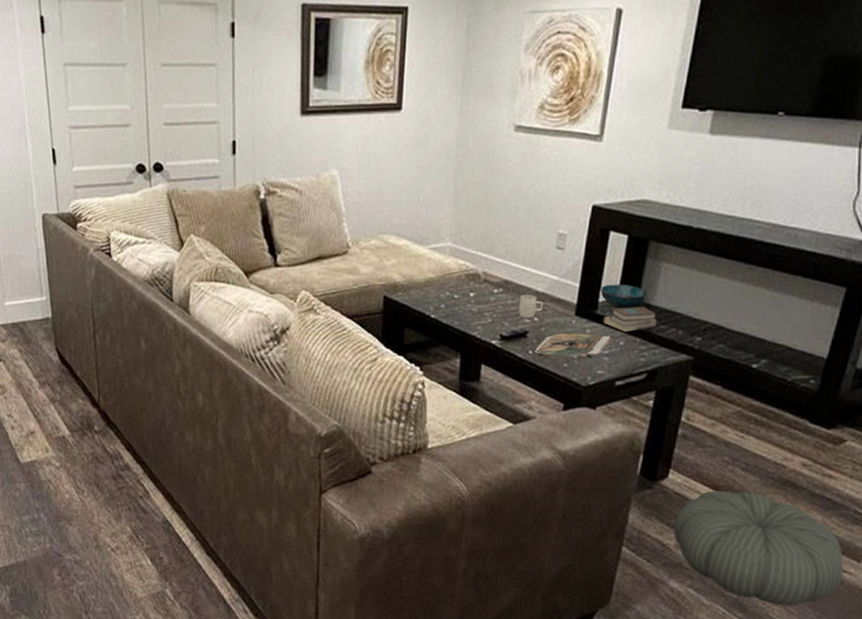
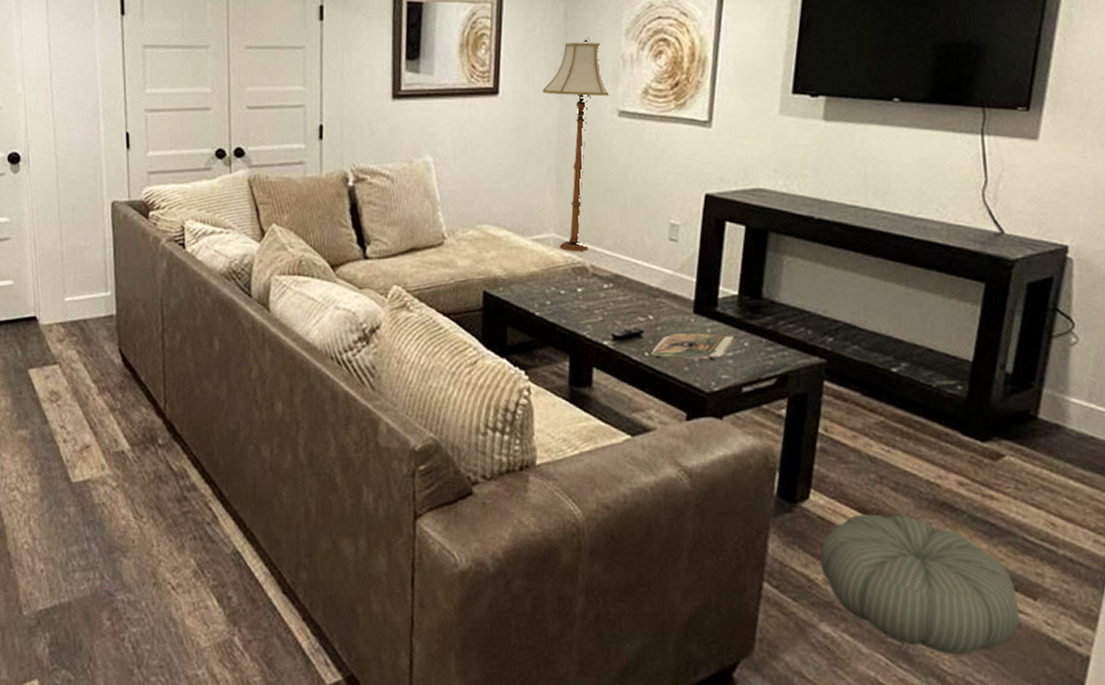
floor lamp: none [443,52,508,260] -> present [542,37,611,252]
mug: present [518,294,543,318] -> none [631,290,658,316]
decorative bowl: present [600,284,647,309] -> none [719,279,771,306]
books: present [603,307,657,332] -> none [725,304,784,331]

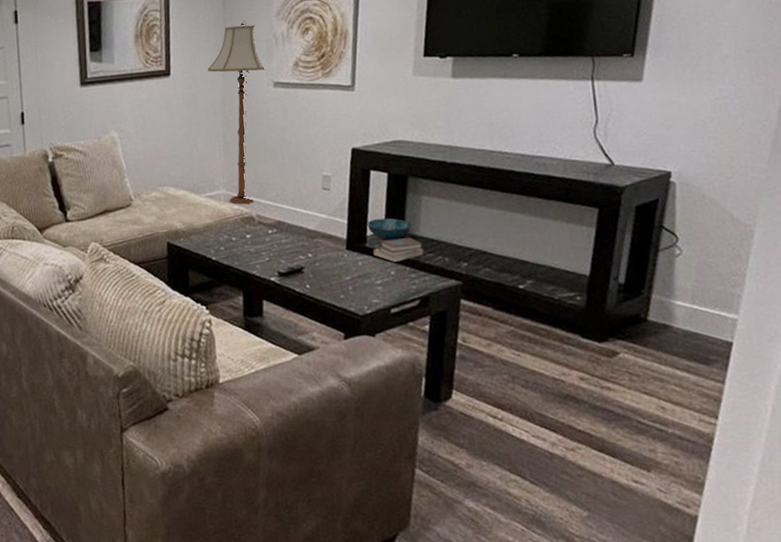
magazine: present [651,333,738,362] -> none [311,265,386,292]
decorative bowl: none [719,279,771,306] -> present [367,218,412,241]
books: none [725,304,784,331] -> present [373,238,424,262]
pouf: present [820,514,1020,654] -> none [463,408,636,520]

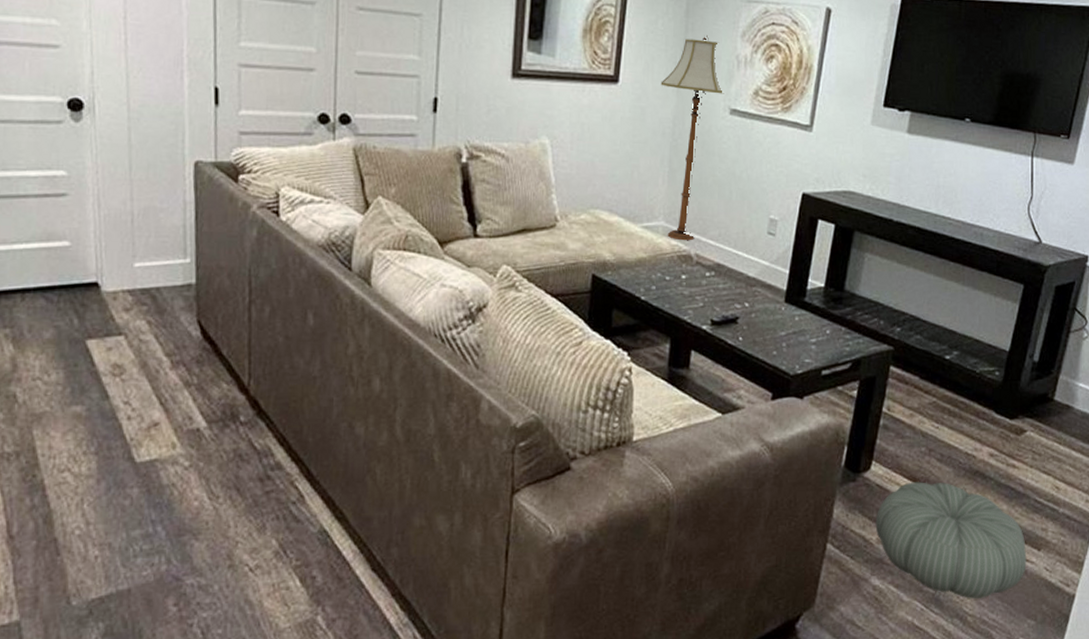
decorative bowl: present [367,218,412,241] -> none [808,272,852,297]
books: present [373,238,424,262] -> none [811,296,861,320]
pouf: none [463,408,636,520] -> present [875,482,1027,598]

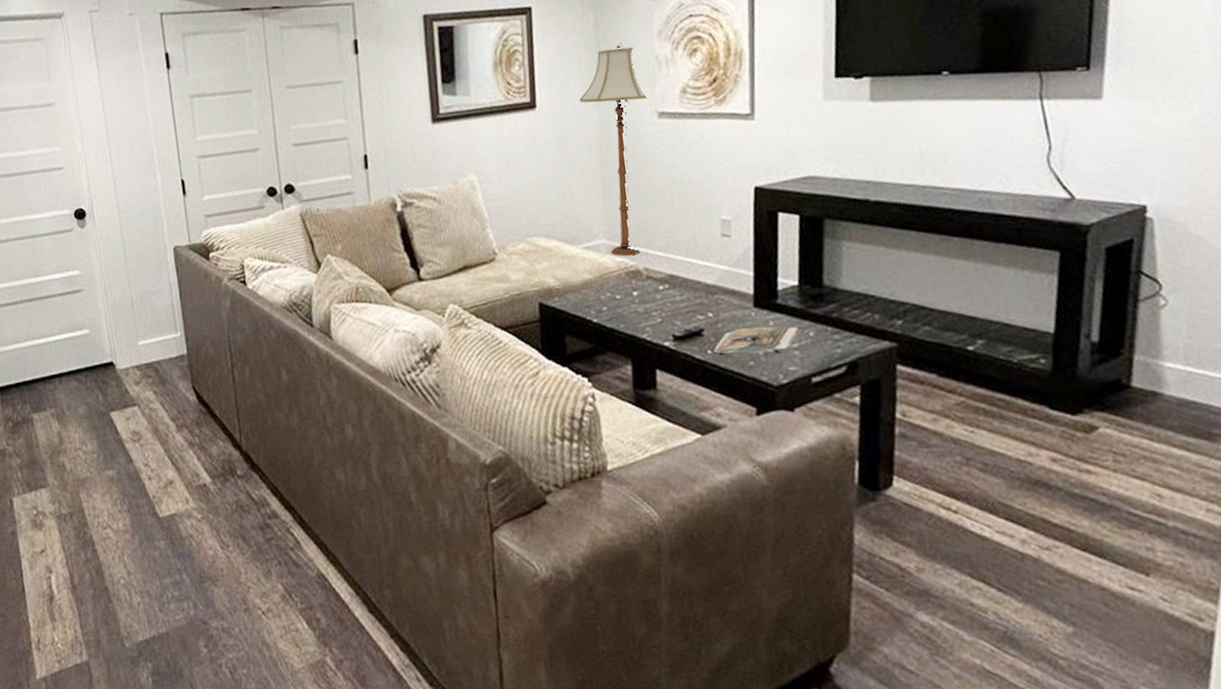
magazine: none [744,320,822,347] -> present [713,325,803,358]
pouf: present [875,482,1027,598] -> none [910,497,1133,637]

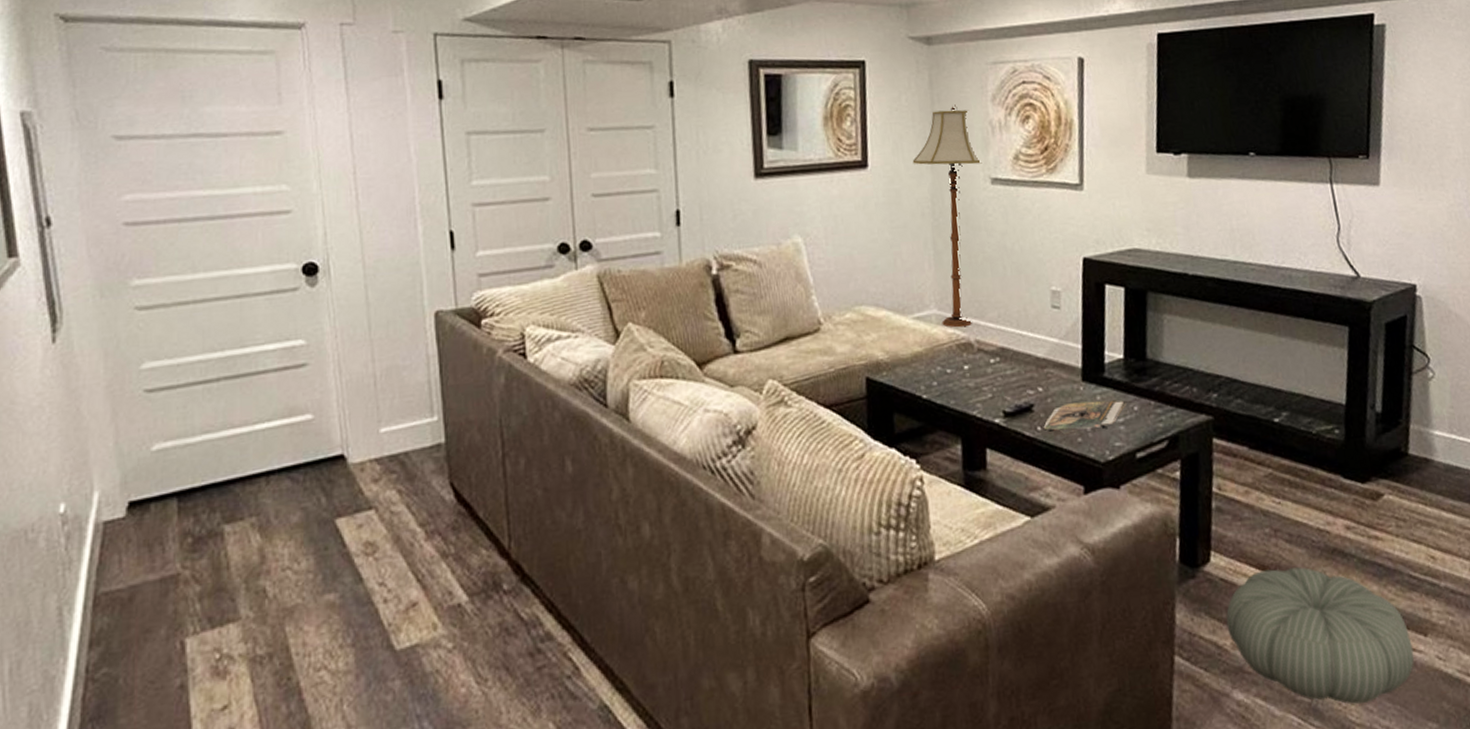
pouf: none [910,497,1133,637] -> present [1226,567,1415,704]

